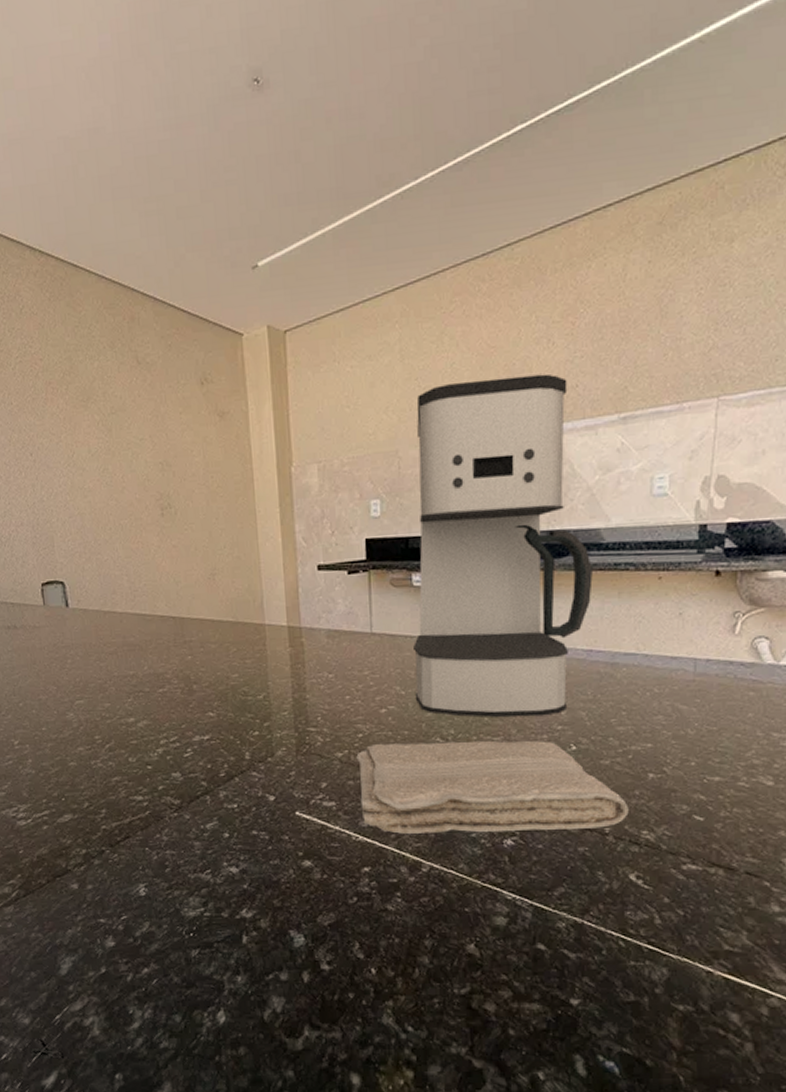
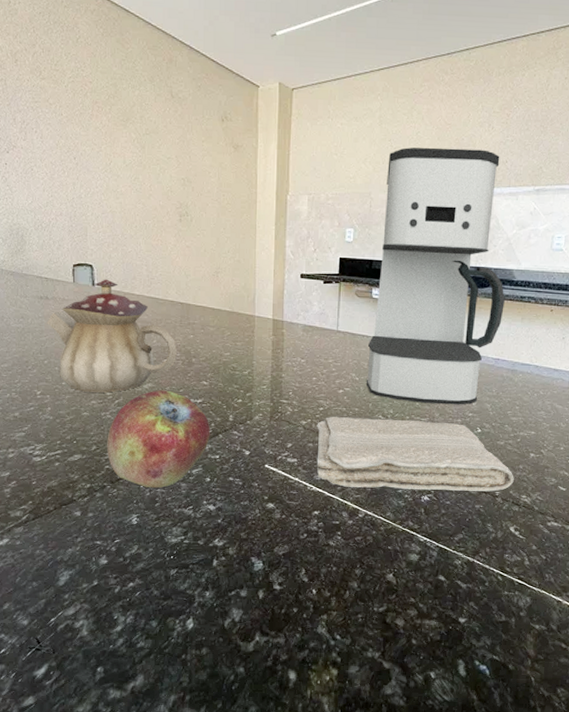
teapot: none [18,597,174,737] -> present [47,279,177,393]
fruit: none [100,727,224,849] -> present [107,390,210,488]

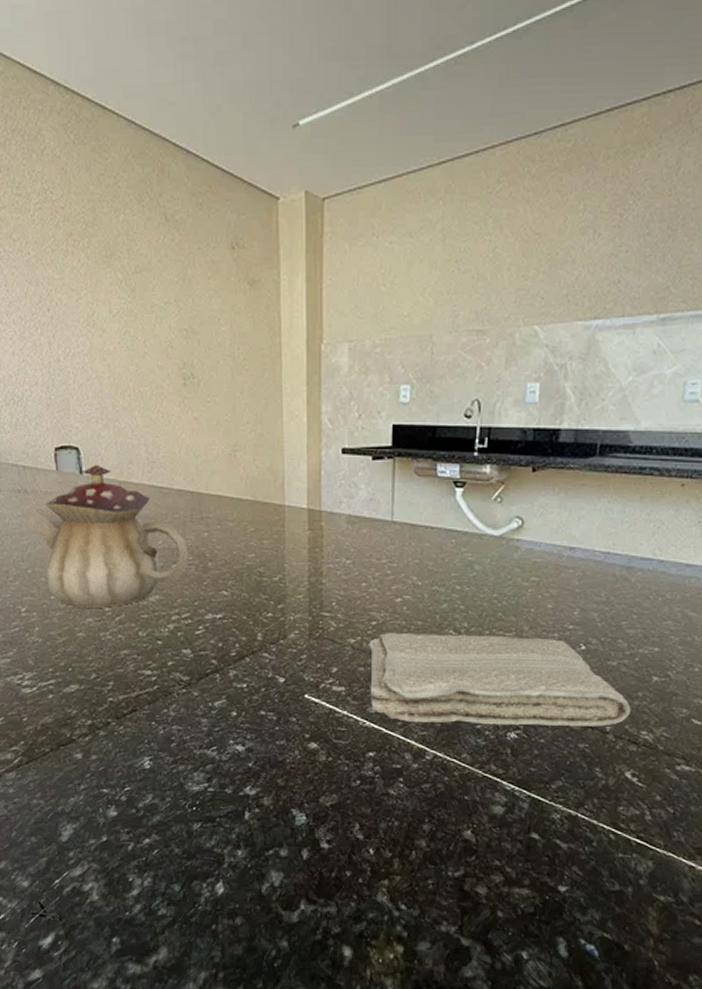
fruit: present [107,390,210,488] -> none [108,603,235,724]
coffee maker: present [366,147,505,405] -> none [431,266,618,615]

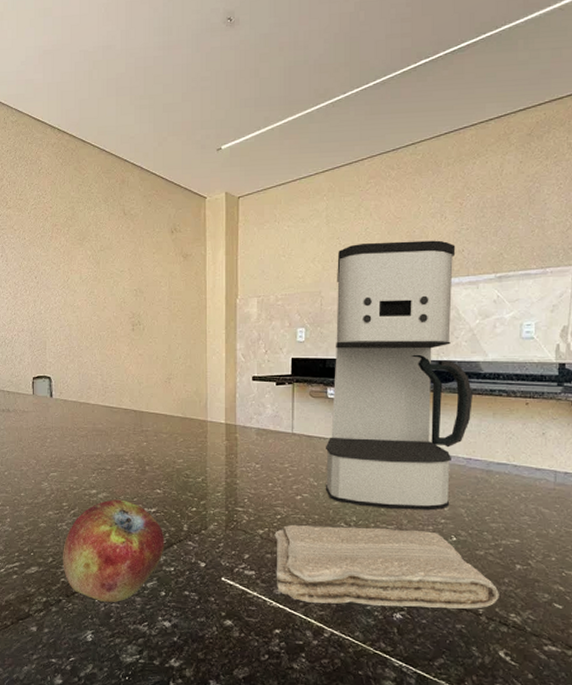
teapot: present [28,464,188,608] -> none [8,390,130,503]
fruit: none [108,603,235,724] -> present [63,499,165,602]
coffee maker: none [431,266,618,615] -> present [325,240,472,511]

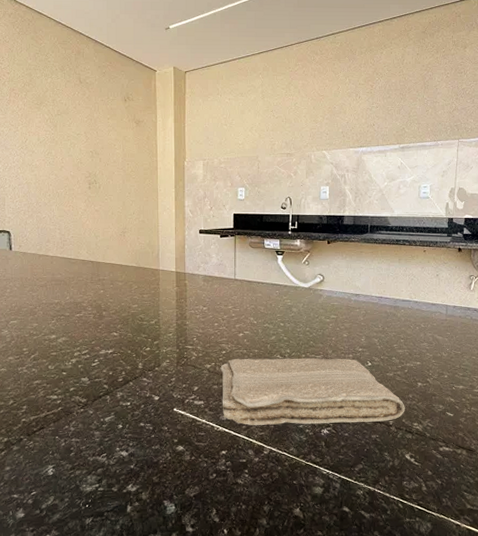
fruit: present [63,499,165,602] -> none [24,343,121,438]
coffee maker: present [325,240,472,511] -> none [263,115,383,342]

